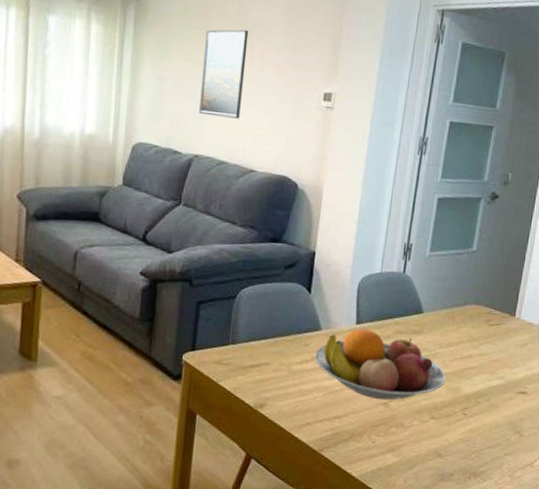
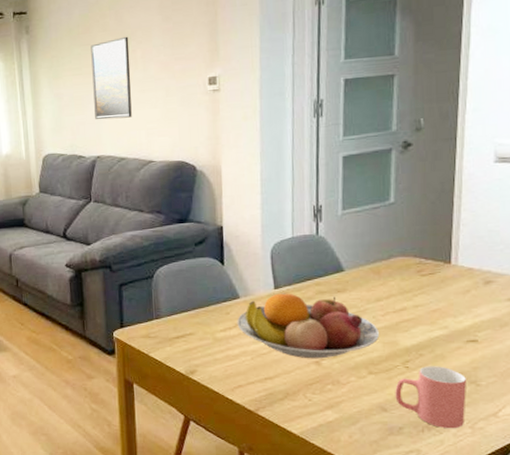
mug: none [450,414,513,477] -> present [395,366,466,429]

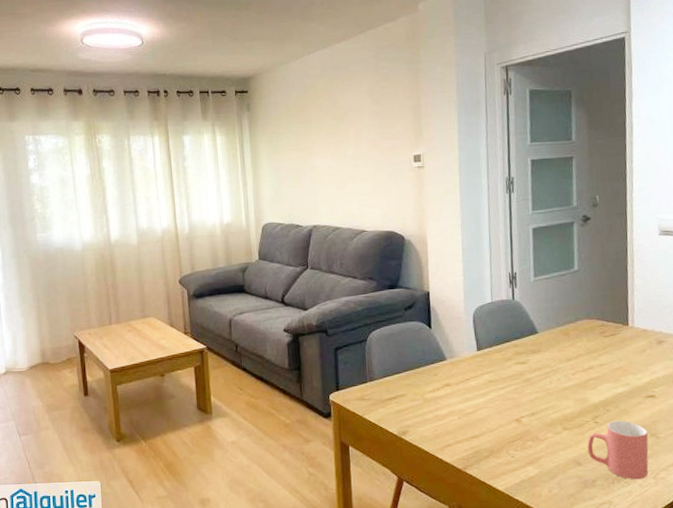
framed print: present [91,36,132,120] -> none [307,116,345,192]
fruit bowl: present [237,293,379,359] -> none [444,354,571,417]

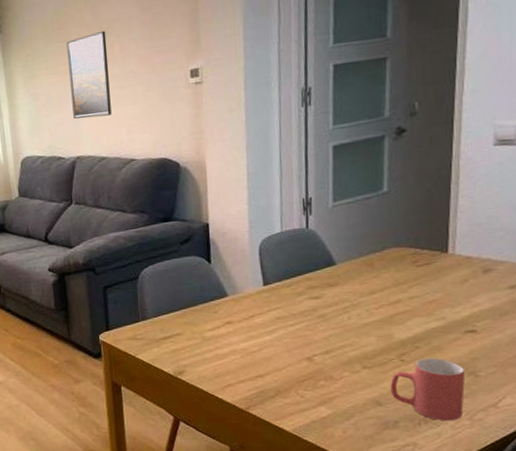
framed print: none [307,116,345,192] -> present [66,30,112,119]

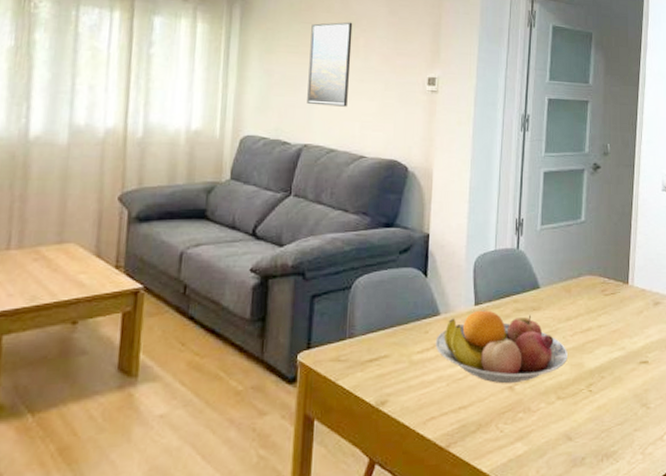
fruit bowl: none [225,289,373,356] -> present [435,310,567,384]
mug: present [390,358,465,421] -> none [579,389,639,457]

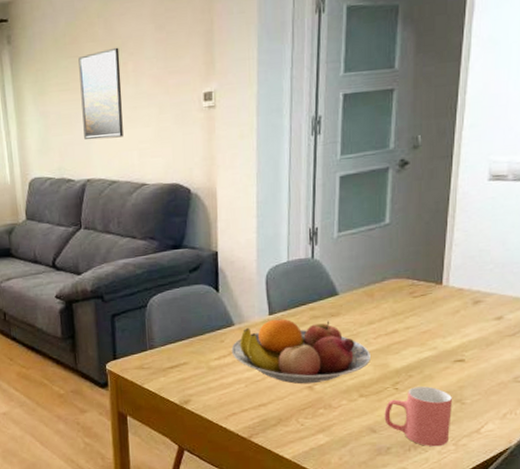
mug: none [579,389,639,457] -> present [384,386,452,447]

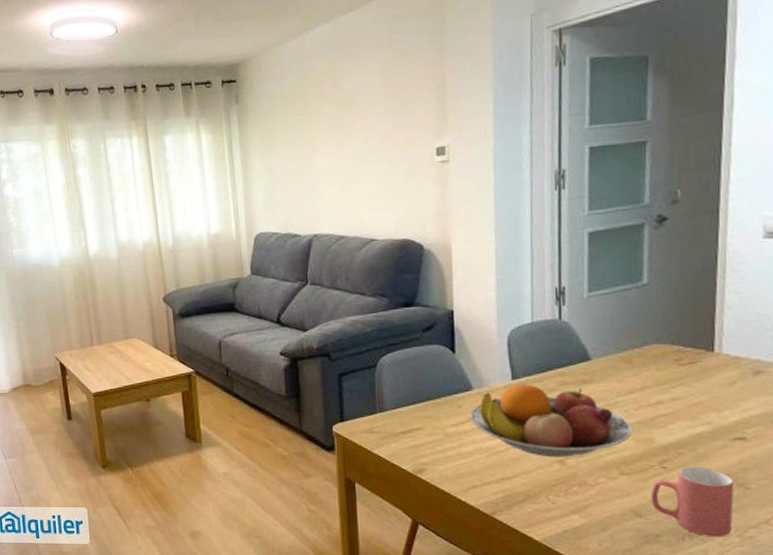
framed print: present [78,47,123,140] -> none [306,104,352,195]

